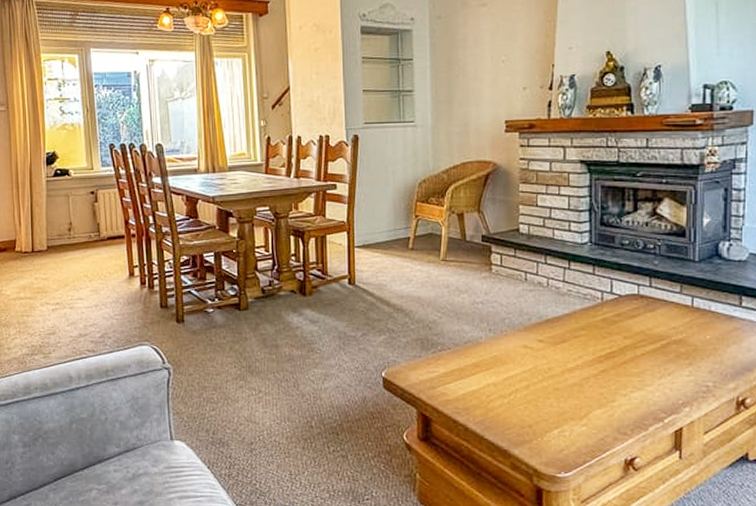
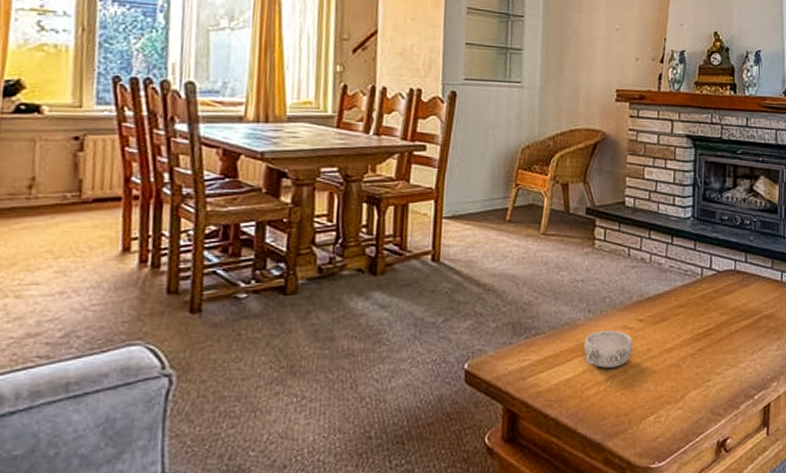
decorative bowl: none [487,348,534,383] -> present [584,330,633,368]

